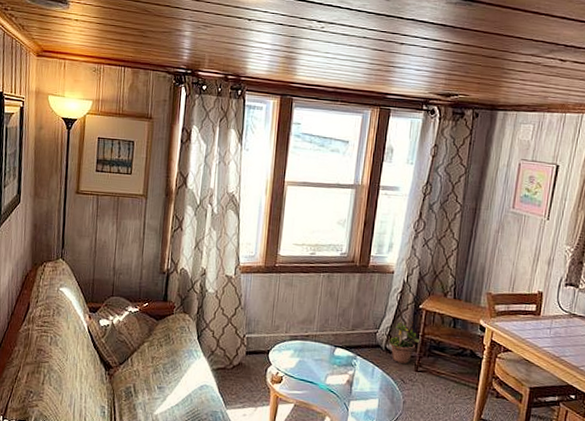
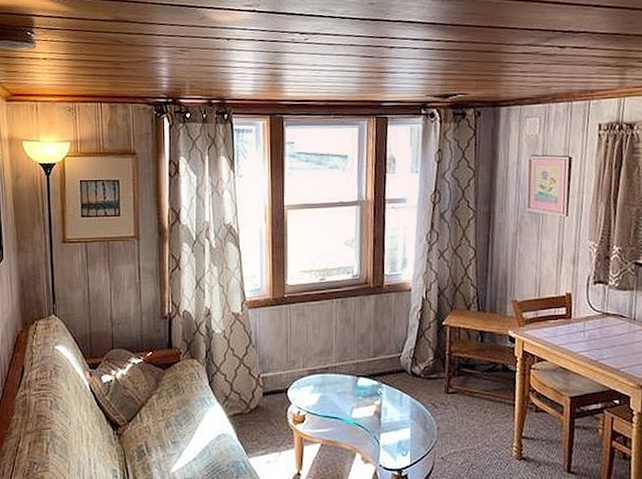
potted plant: present [388,322,420,364] -> none [414,340,448,386]

